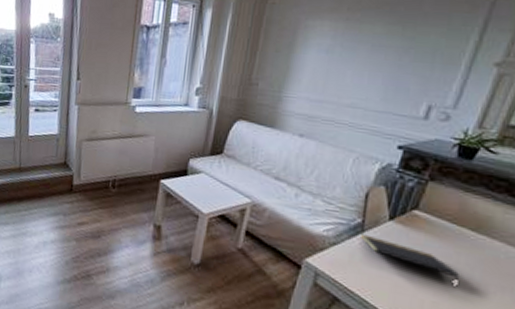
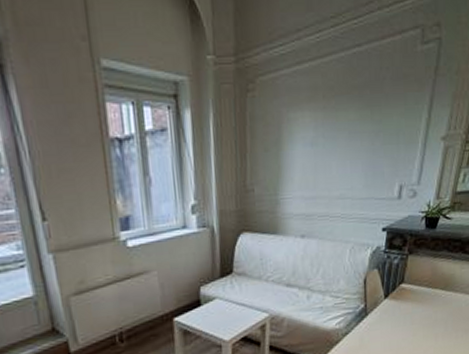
notepad: present [359,233,459,280] -> none [365,317,438,335]

